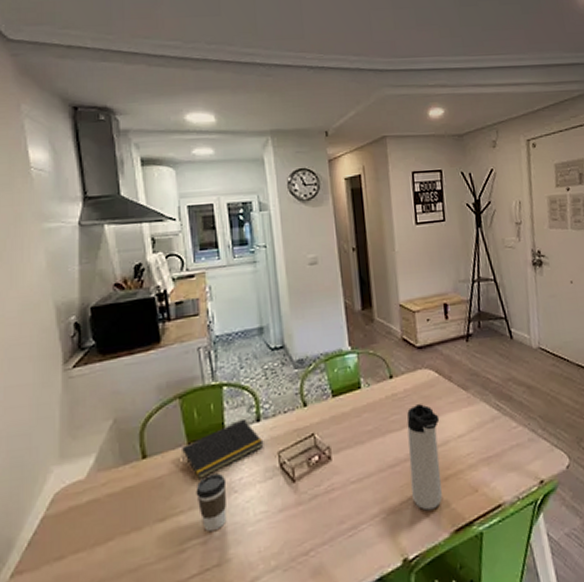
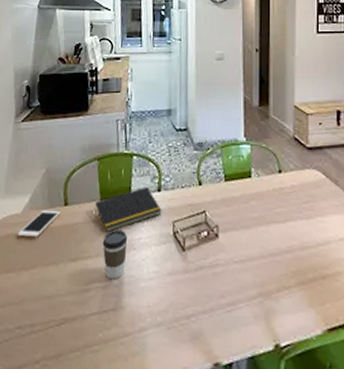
cell phone: none [83,465,138,508] -> present [17,210,61,238]
thermos bottle: present [407,404,443,511] -> none [289,202,323,304]

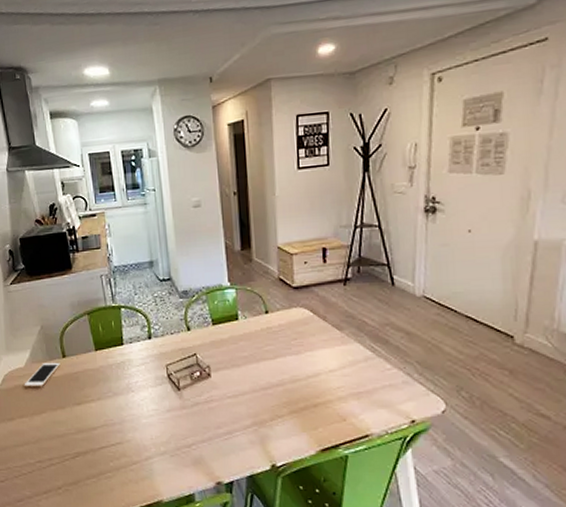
notepad: present [95,186,162,232] -> none [91,335,155,378]
coffee cup: present [102,229,128,280] -> none [102,375,126,418]

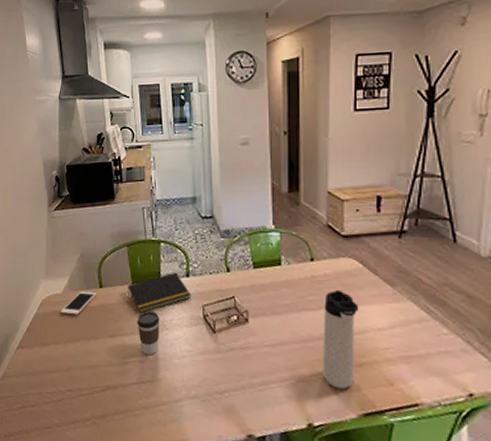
notepad: none [91,335,155,378] -> present [128,272,191,313]
coffee cup: none [102,375,126,418] -> present [137,310,160,356]
thermos bottle: none [280,339,312,430] -> present [323,290,359,390]

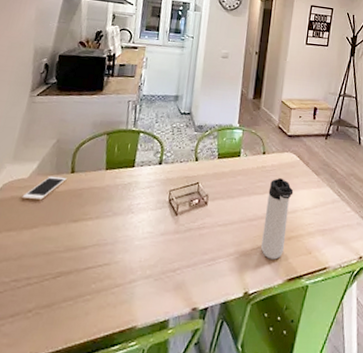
notepad: present [128,272,191,313] -> none [99,160,161,197]
coffee cup: present [137,310,160,356] -> none [103,195,128,239]

